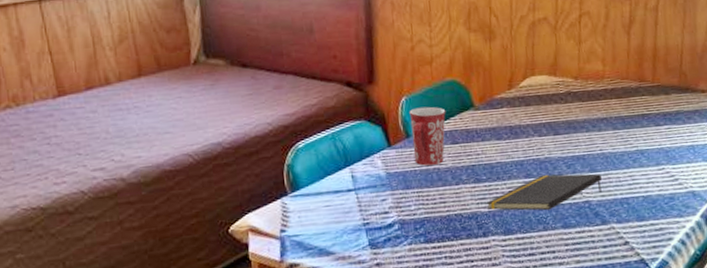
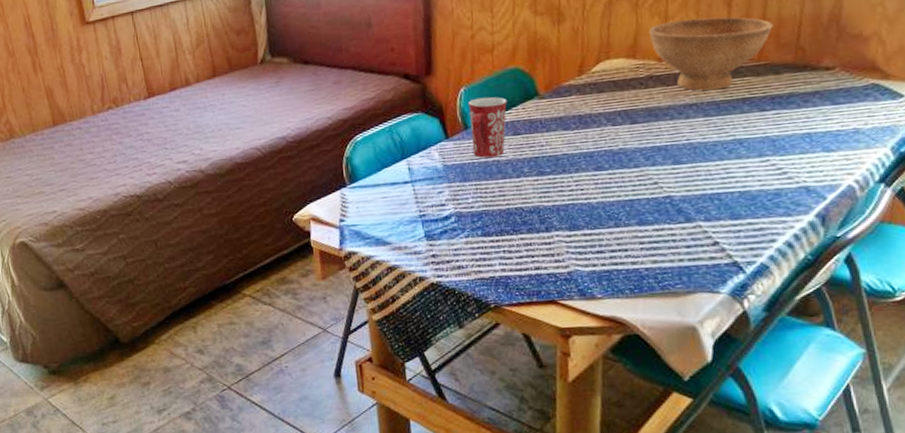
notepad: present [486,173,602,211] -> none [549,166,687,206]
bowl: none [566,43,662,107] -> present [649,16,773,91]

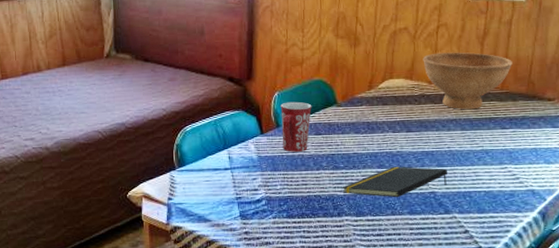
notepad: none [549,166,687,206] -> present [342,166,447,198]

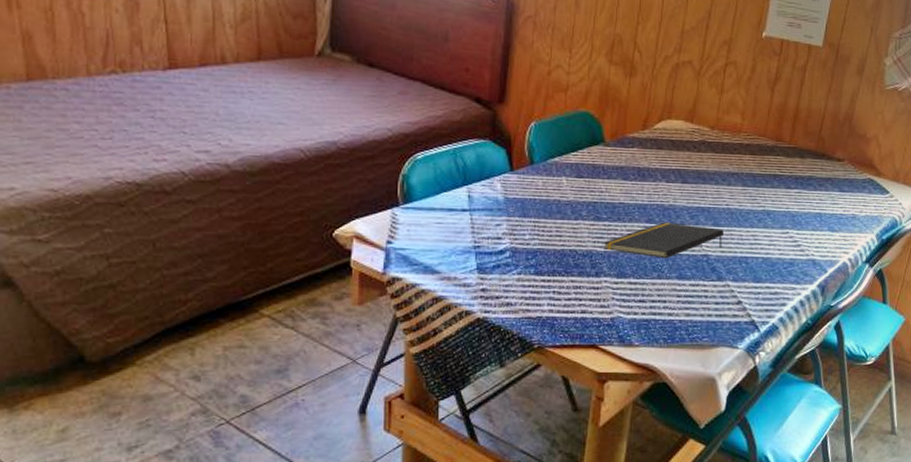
mug: present [280,101,312,152] -> none [535,134,575,196]
bowl: present [423,52,513,110] -> none [706,94,803,164]

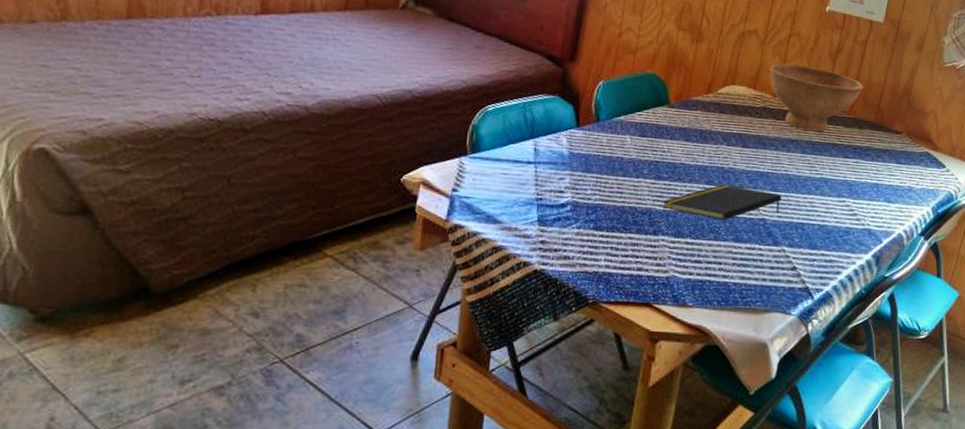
bowl: none [706,94,803,164] -> present [769,63,863,132]

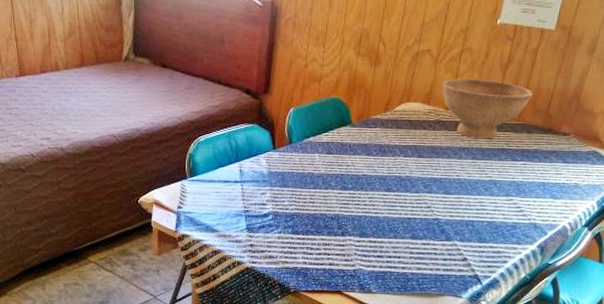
notepad: present [662,184,781,221] -> none [348,190,453,222]

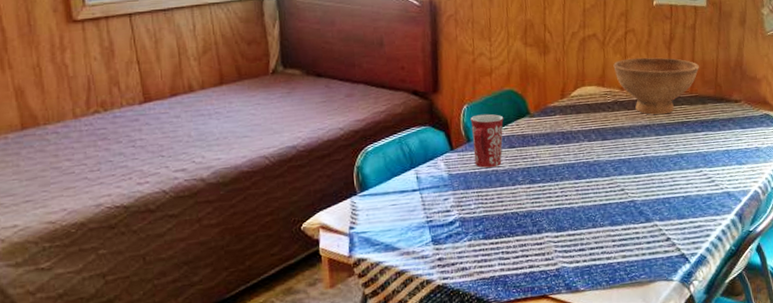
mug: none [293,118,326,170] -> present [470,113,504,168]

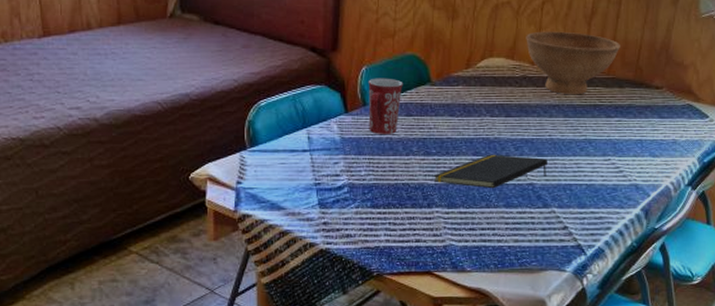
notepad: none [540,175,646,209] -> present [433,154,547,189]

